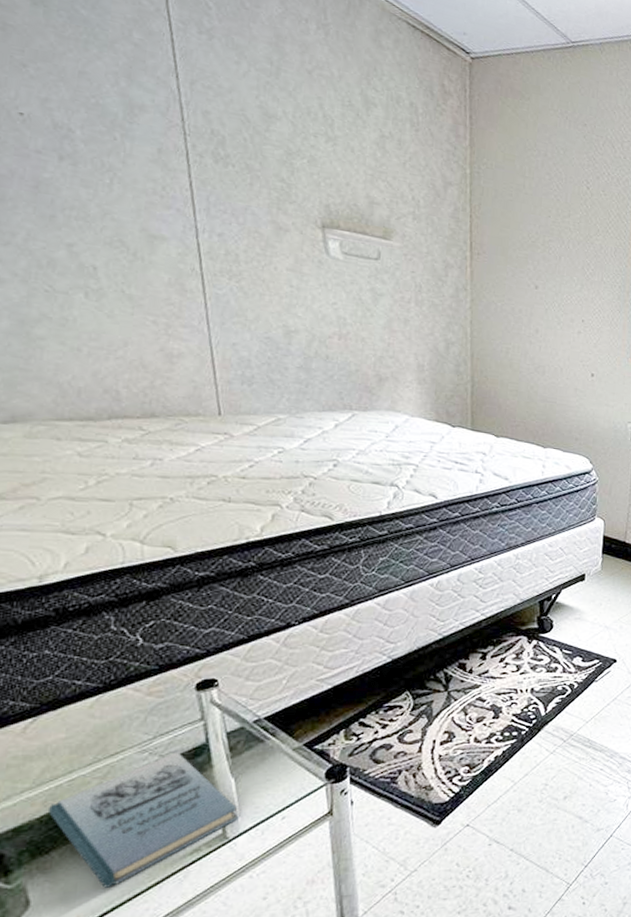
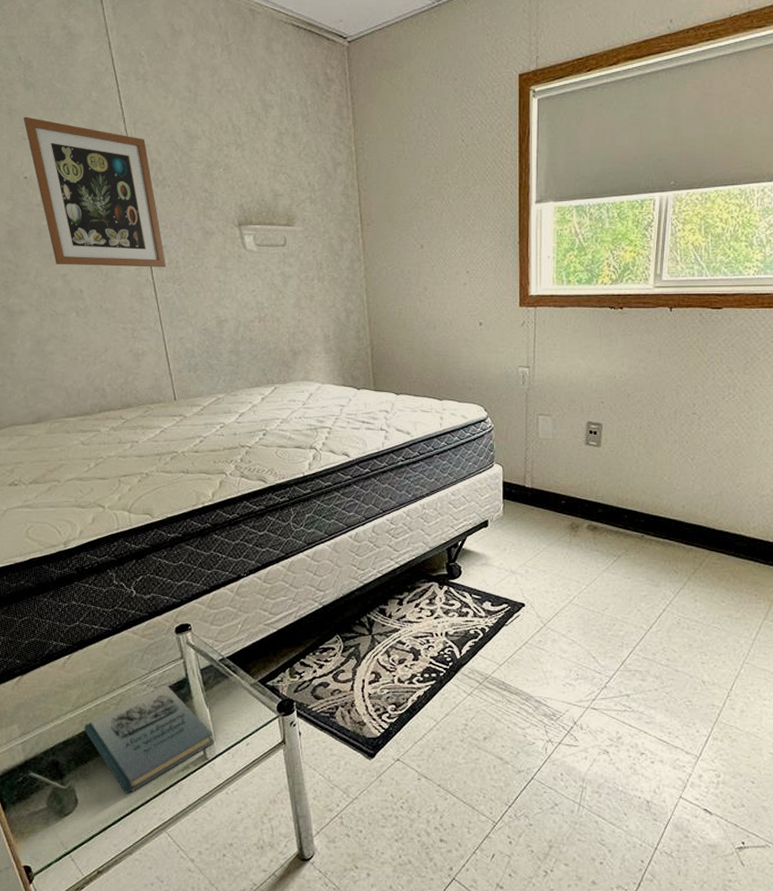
wall art: none [24,38,221,258] -> present [23,116,166,267]

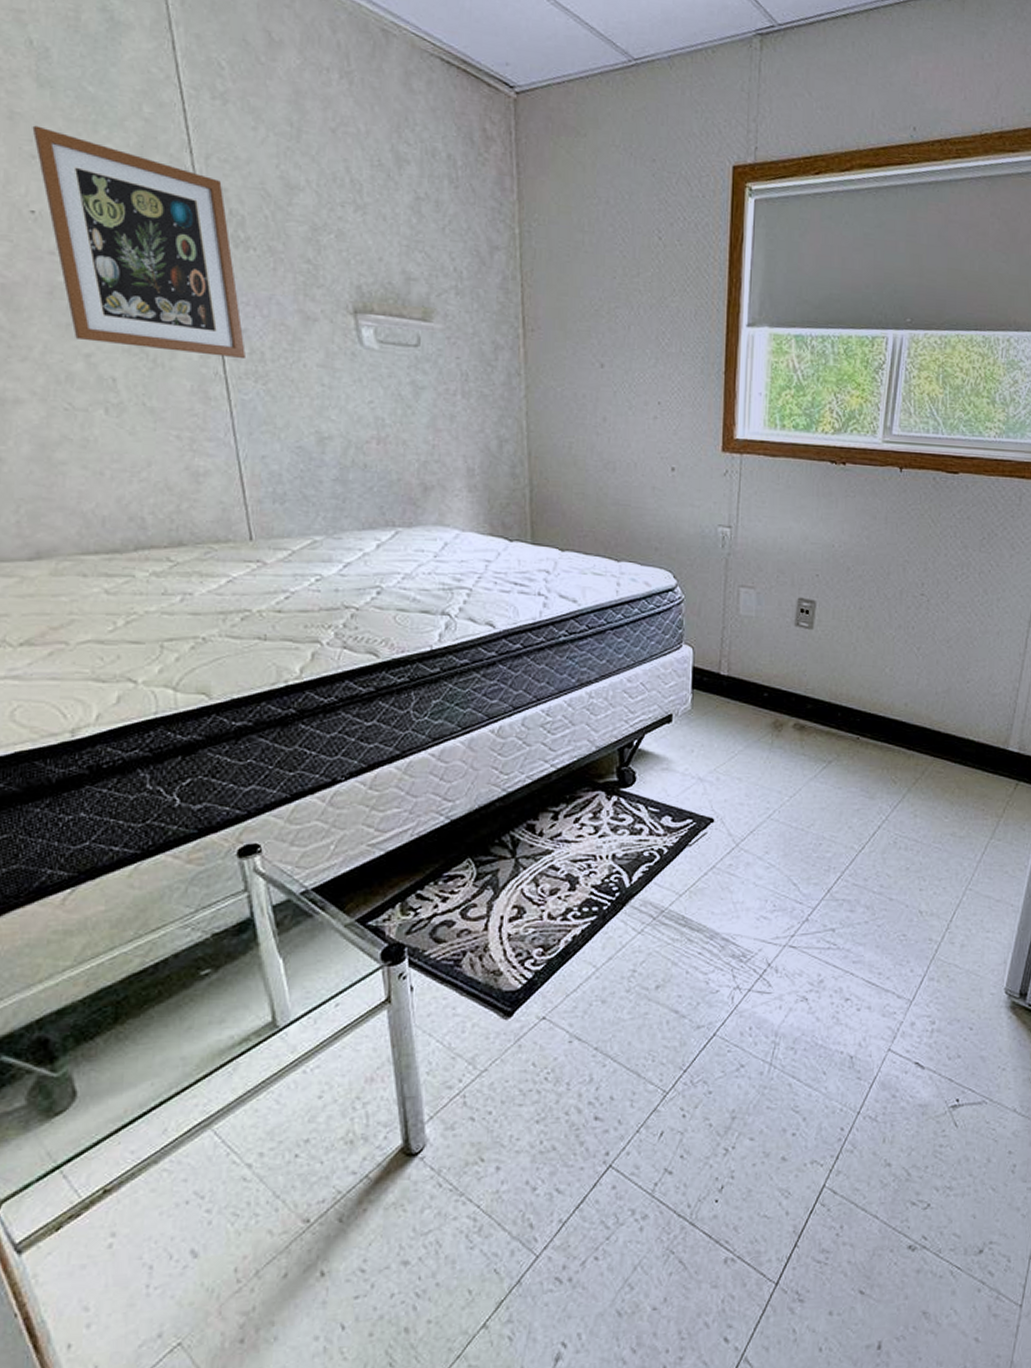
book: present [84,684,214,794] -> none [91,927,289,1080]

